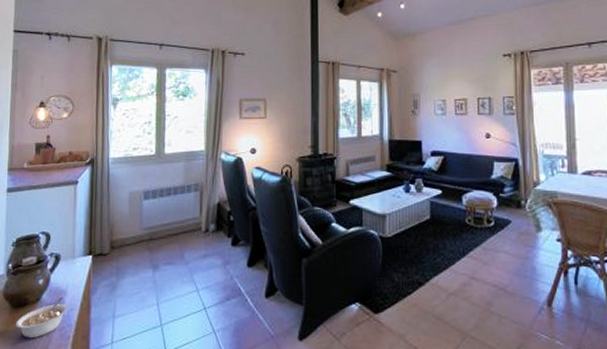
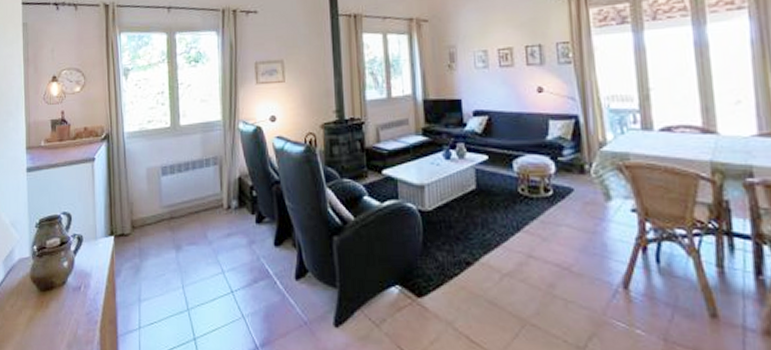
legume: present [15,296,68,339] -> none [44,279,94,323]

